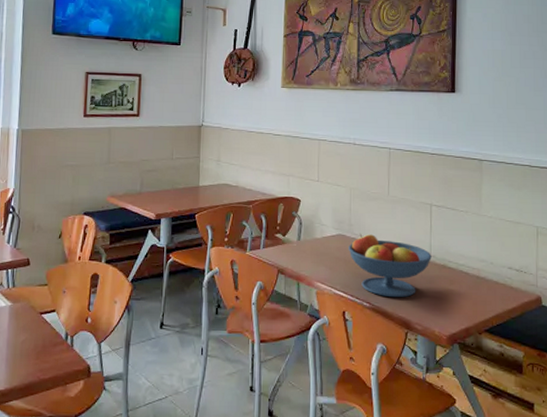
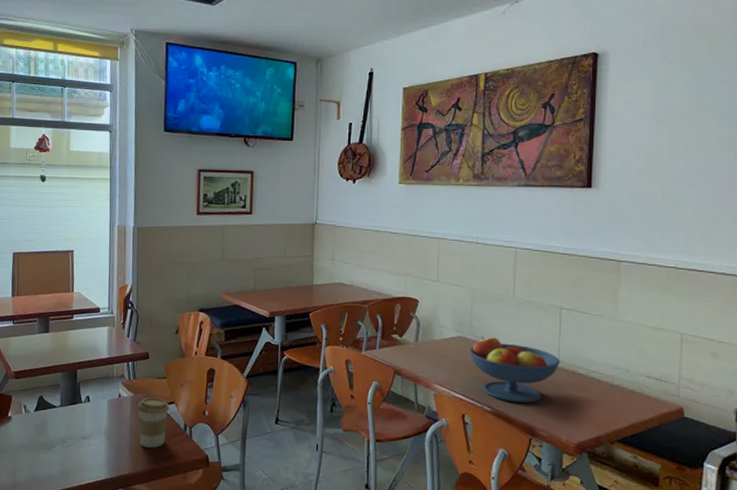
coffee cup: none [16,306,50,360] -> present [137,397,170,448]

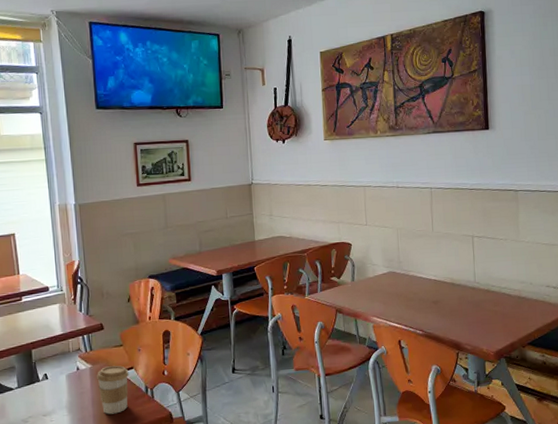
fruit bowl: present [469,335,560,404] -> none [399,268,476,324]

